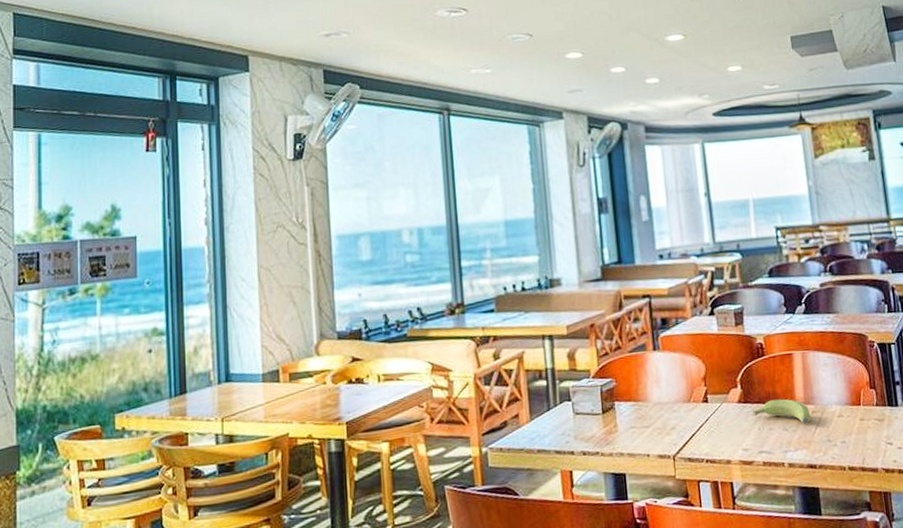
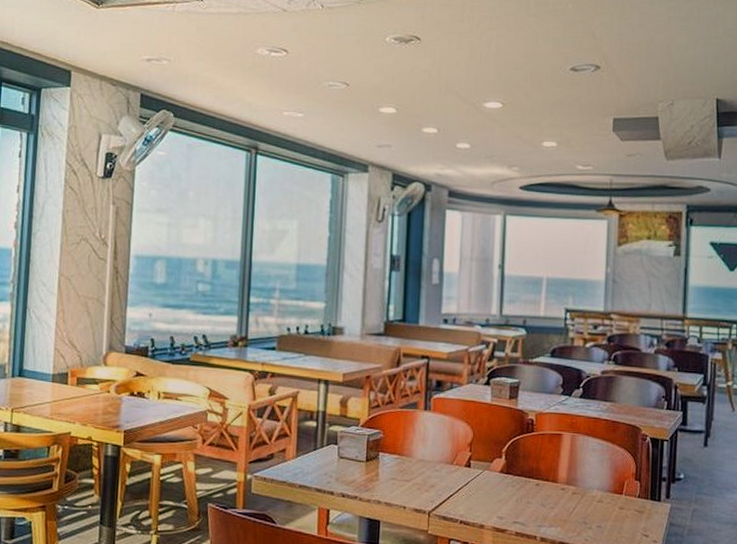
banana: present [753,398,811,423] -> none [513,475,571,502]

